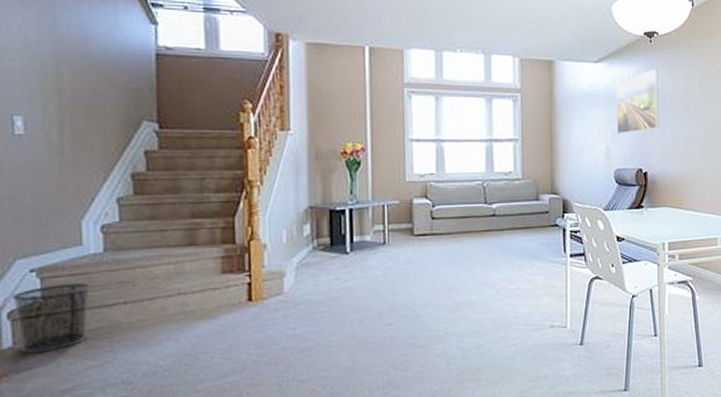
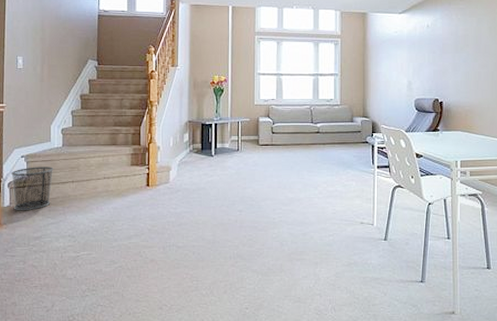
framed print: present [616,68,659,134] -> none [417,17,453,70]

